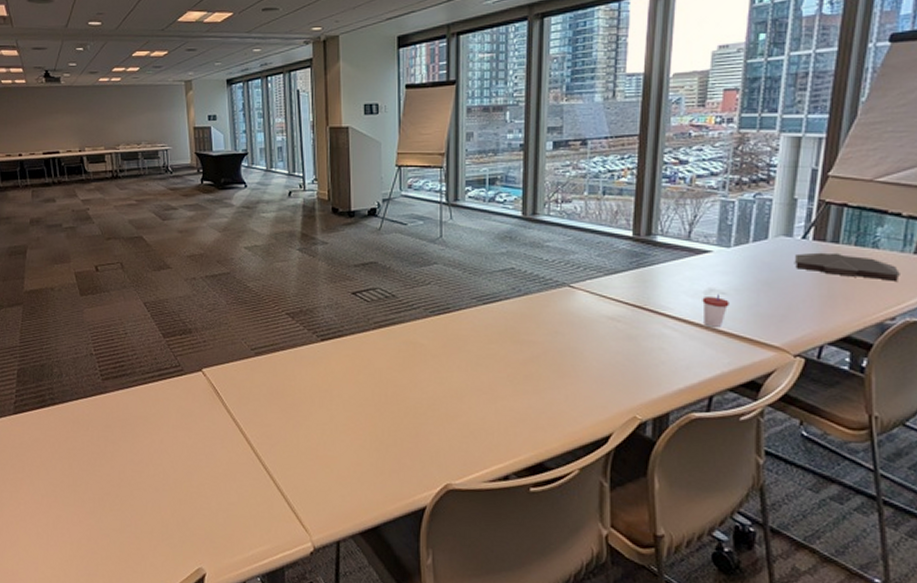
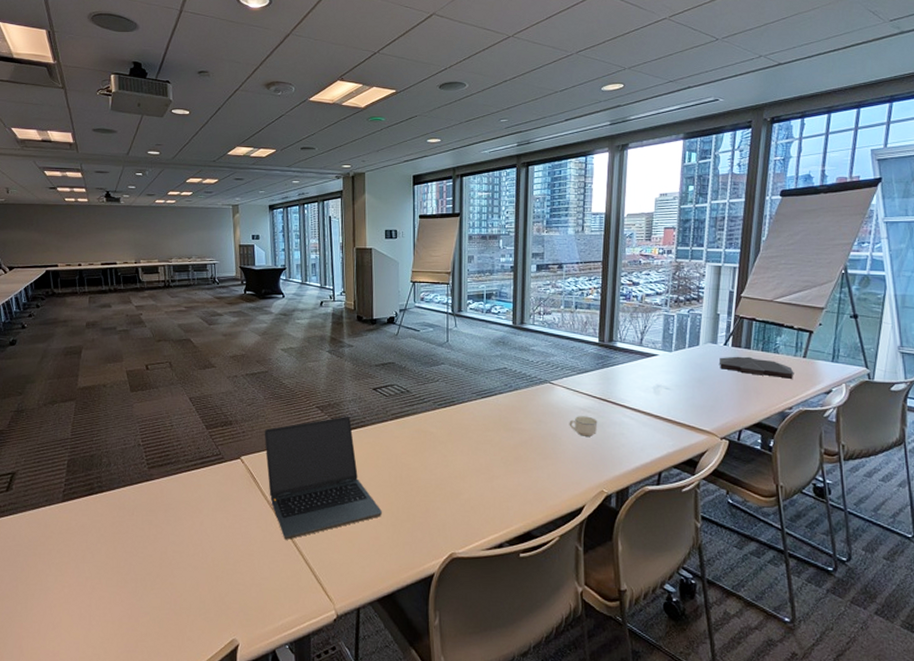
laptop: none [227,325,364,462] -> present [264,416,382,540]
cup: none [593,326,630,351] -> present [569,416,598,436]
cup: present [702,294,729,327] -> none [652,389,672,416]

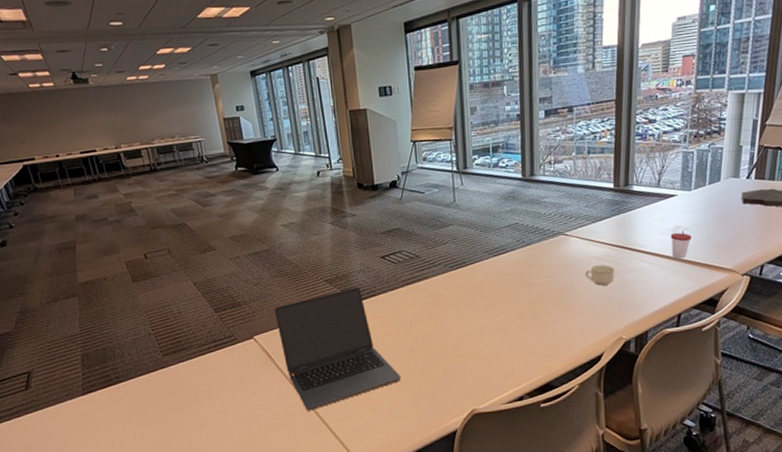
cup: none [652,389,672,416] -> present [670,230,692,258]

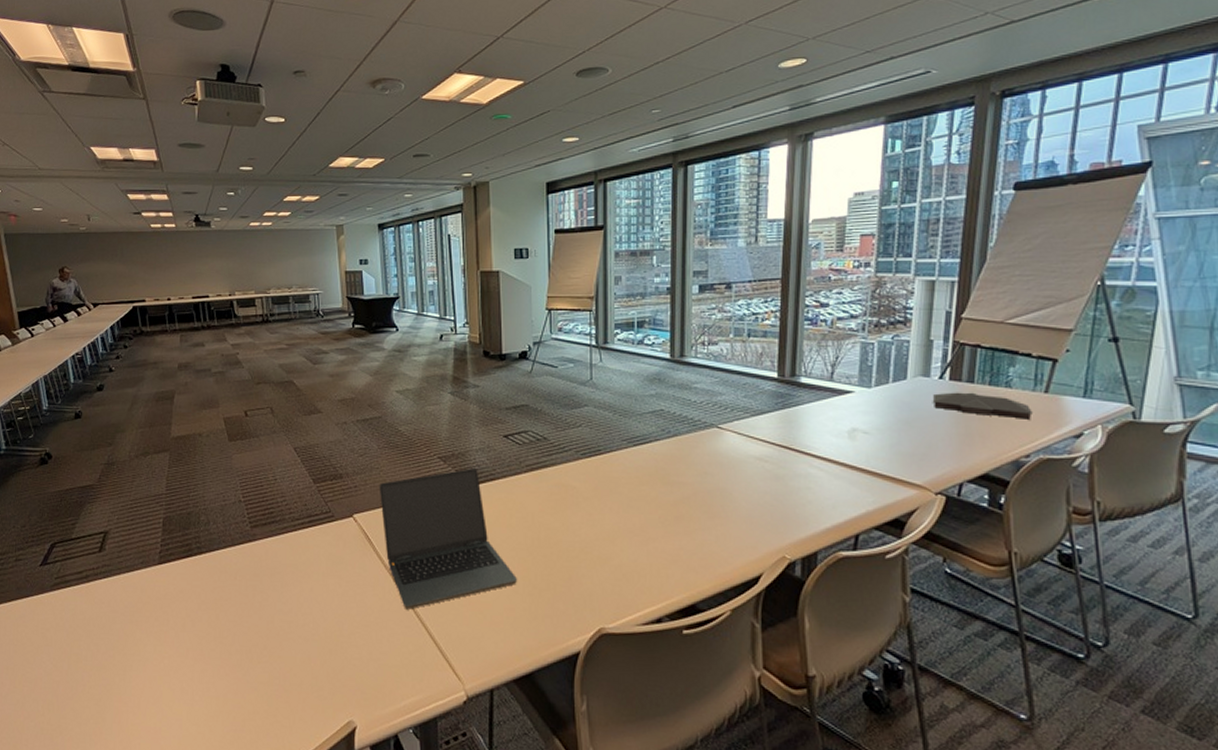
cup: present [585,265,615,285] -> none [741,467,778,491]
cup: present [670,230,692,258] -> none [846,434,872,466]

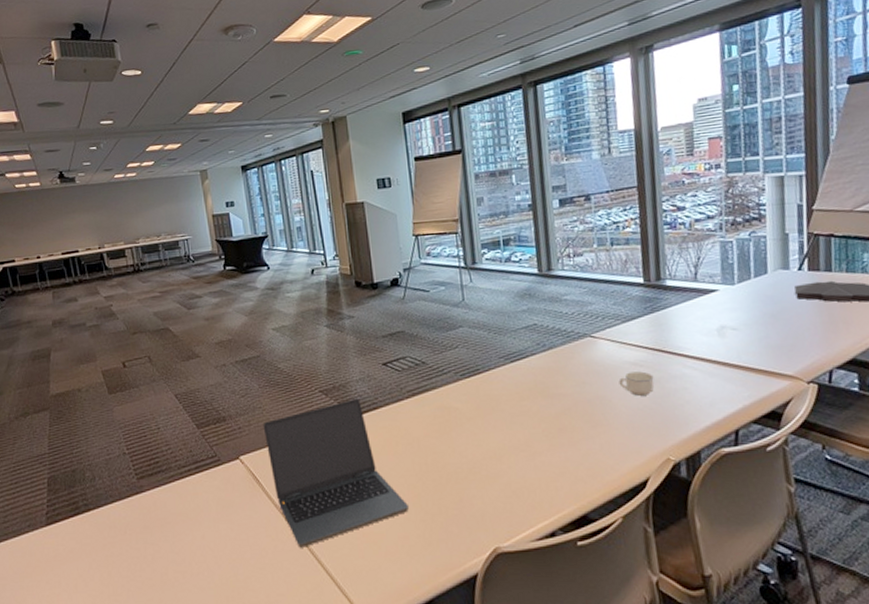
cup: none [741,467,778,491] -> present [618,371,654,396]

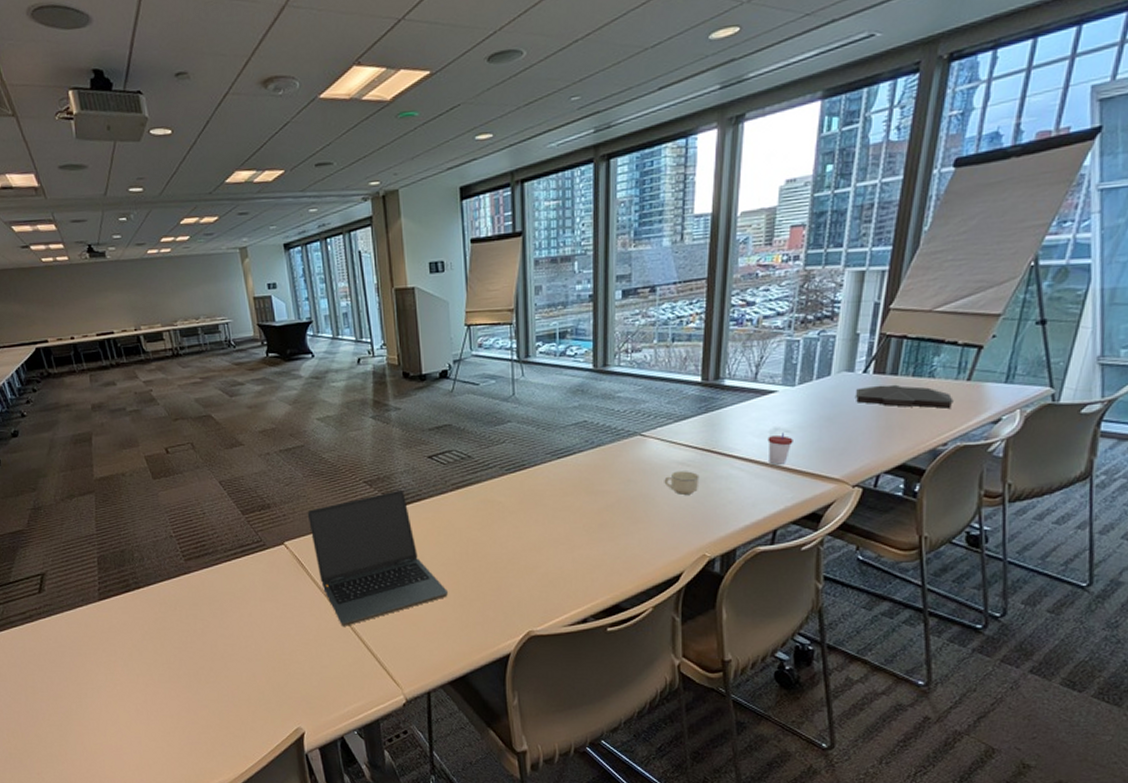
cup: none [716,330,742,363] -> present [768,433,793,465]

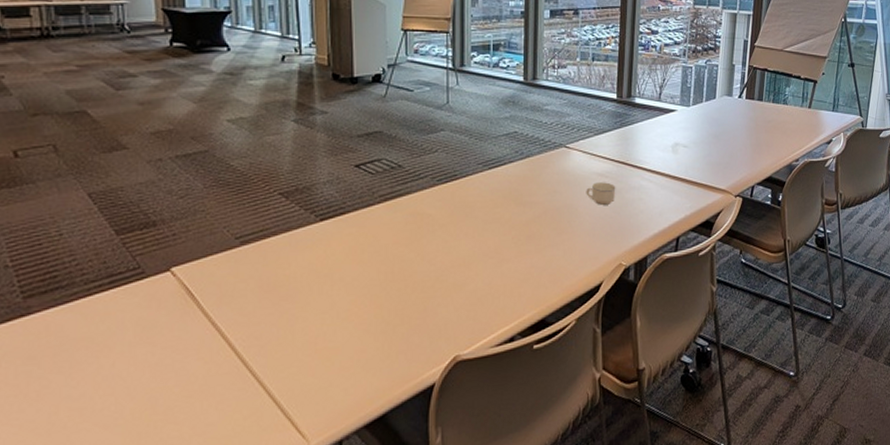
laptop: present [307,490,448,626] -> none [204,203,369,370]
cup: present [768,433,793,465] -> none [670,147,690,176]
papers: present [856,384,954,409] -> none [735,109,801,130]

